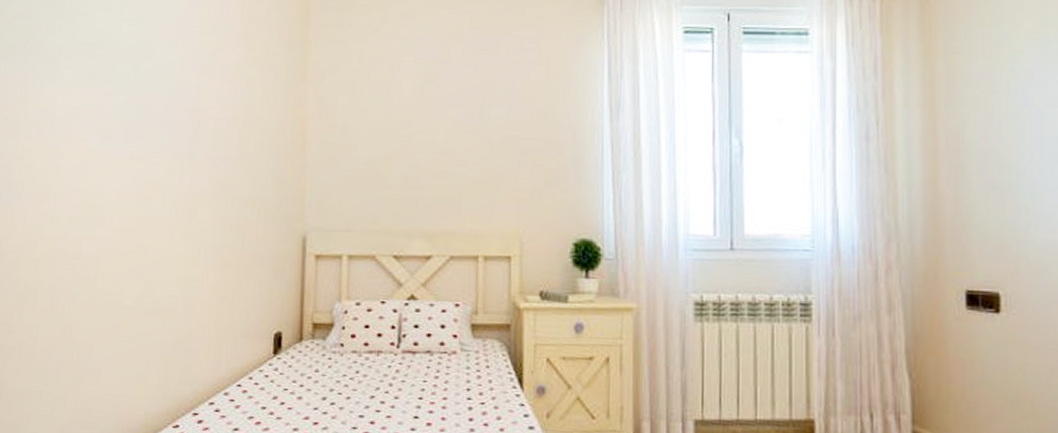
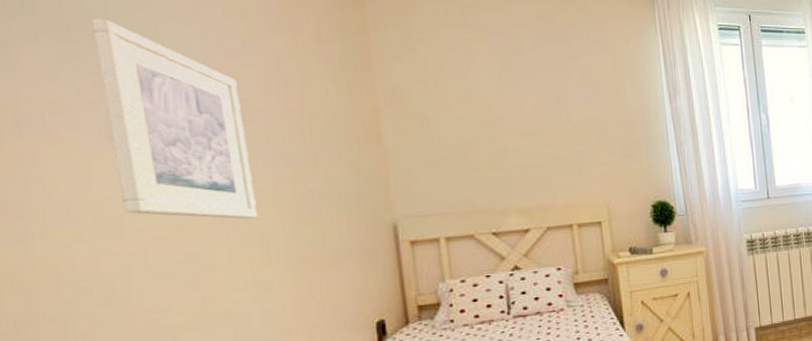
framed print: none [105,38,199,219] -> present [91,18,257,220]

